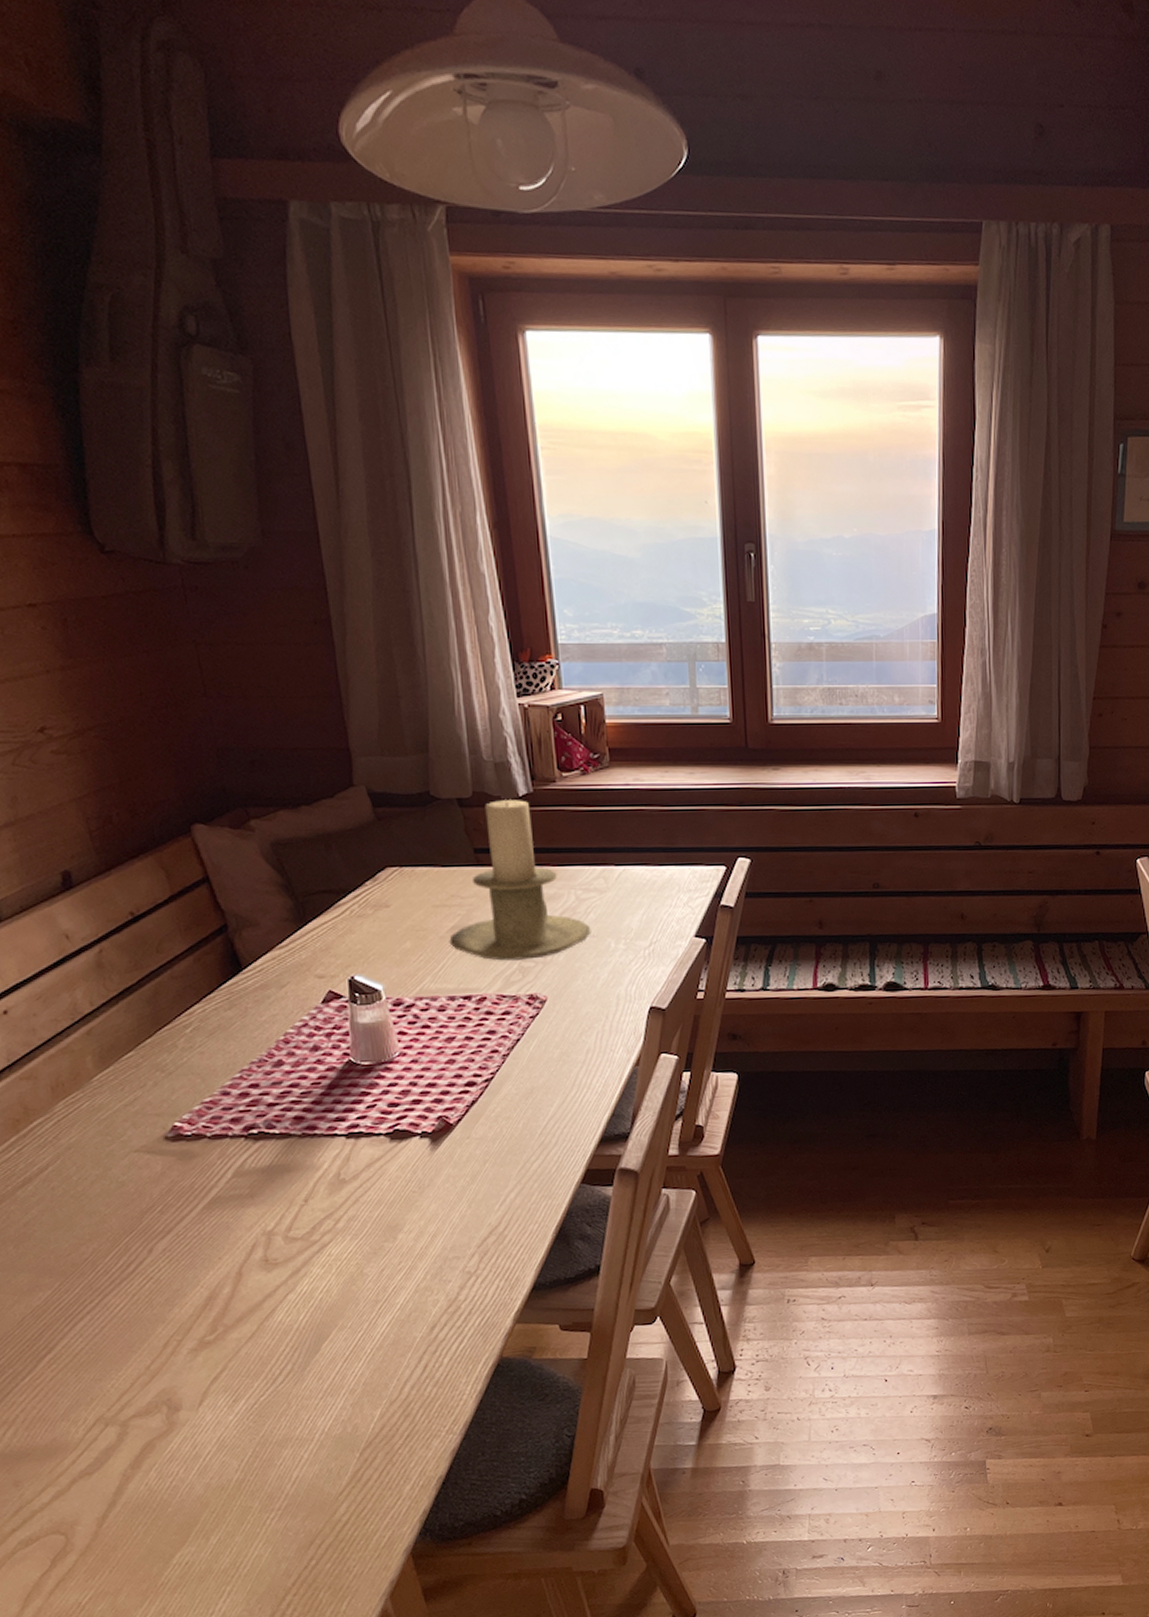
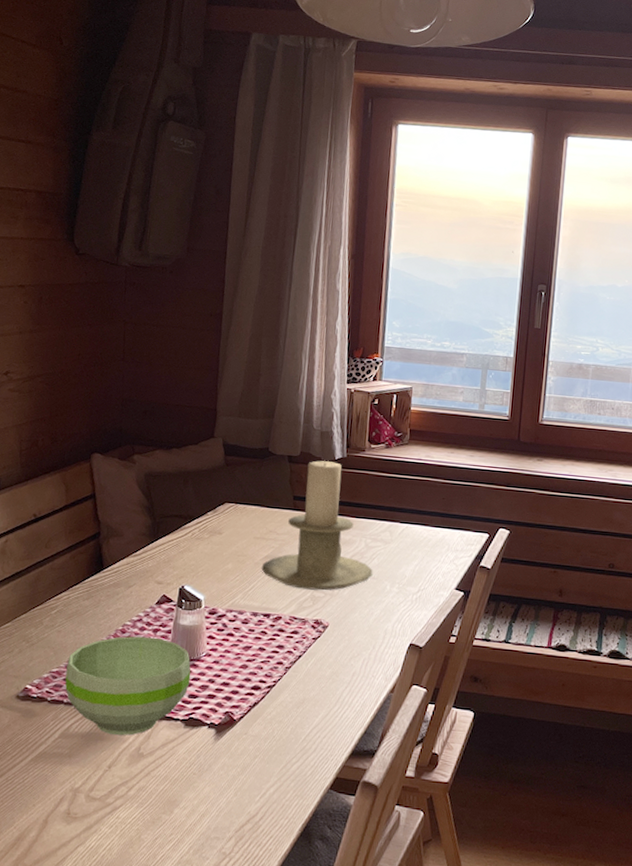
bowl: none [221,1043,387,1164] -> present [65,636,191,736]

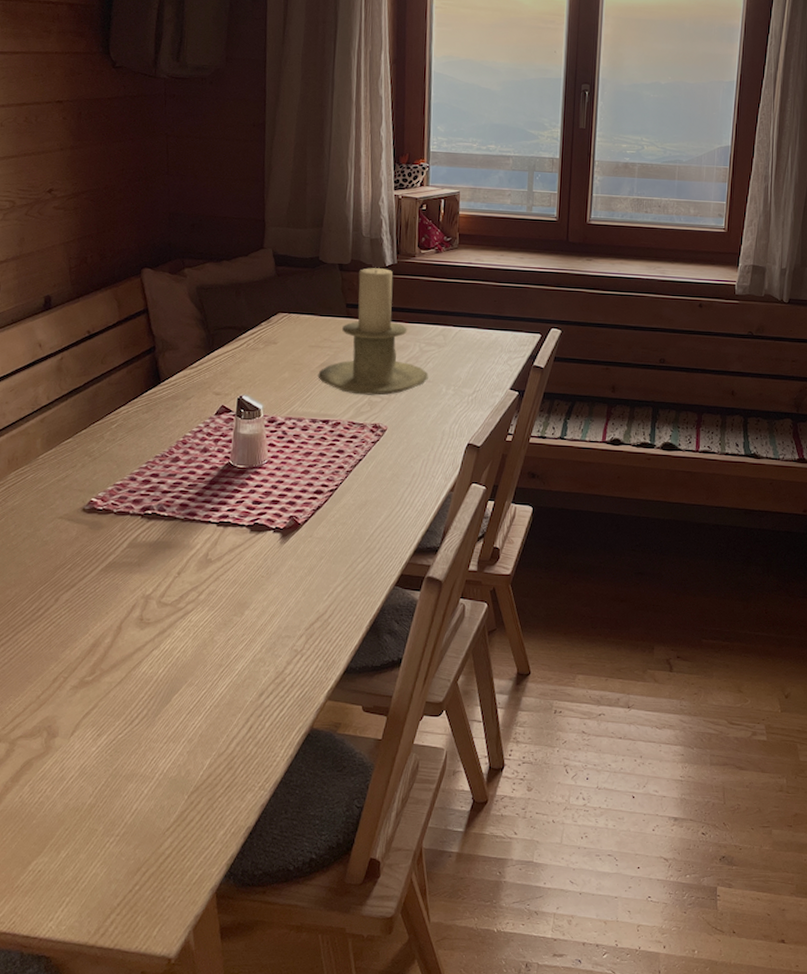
bowl: present [65,636,191,736] -> none [129,446,254,543]

